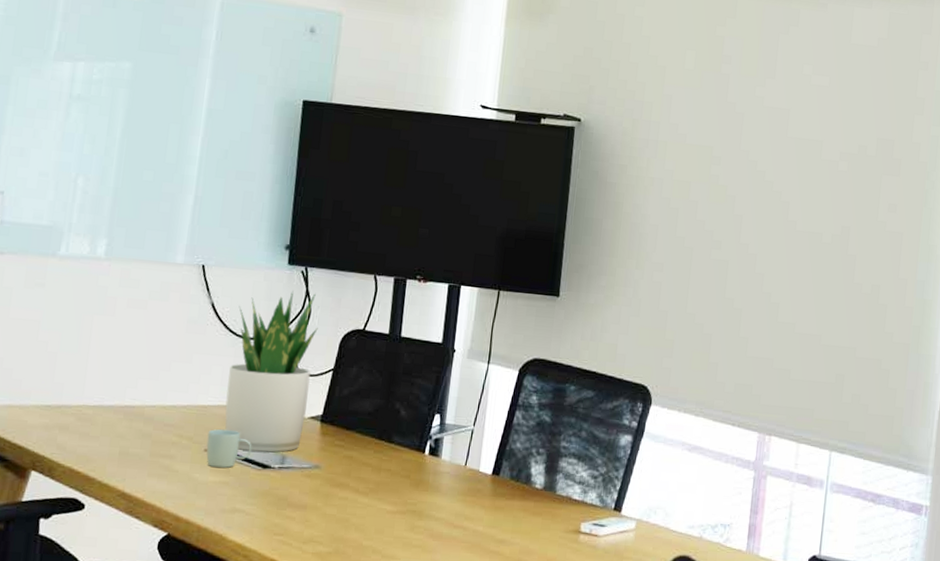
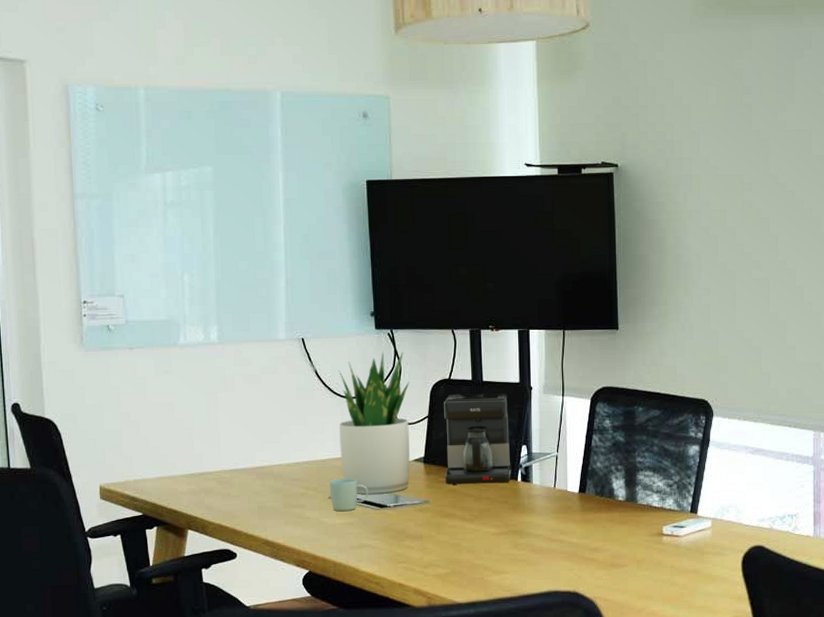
coffee maker: none [342,347,428,455] -> present [444,393,512,485]

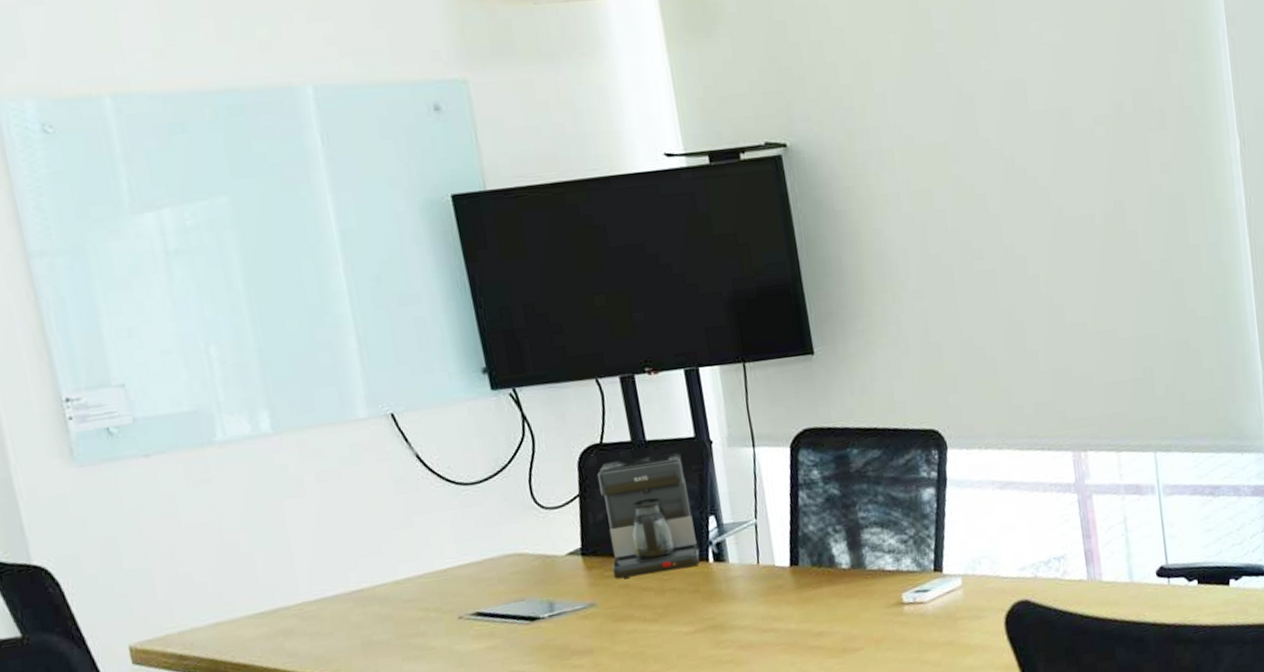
mug: present [329,478,369,512] -> none [456,588,513,634]
planter: present [338,351,410,494] -> none [448,415,566,608]

